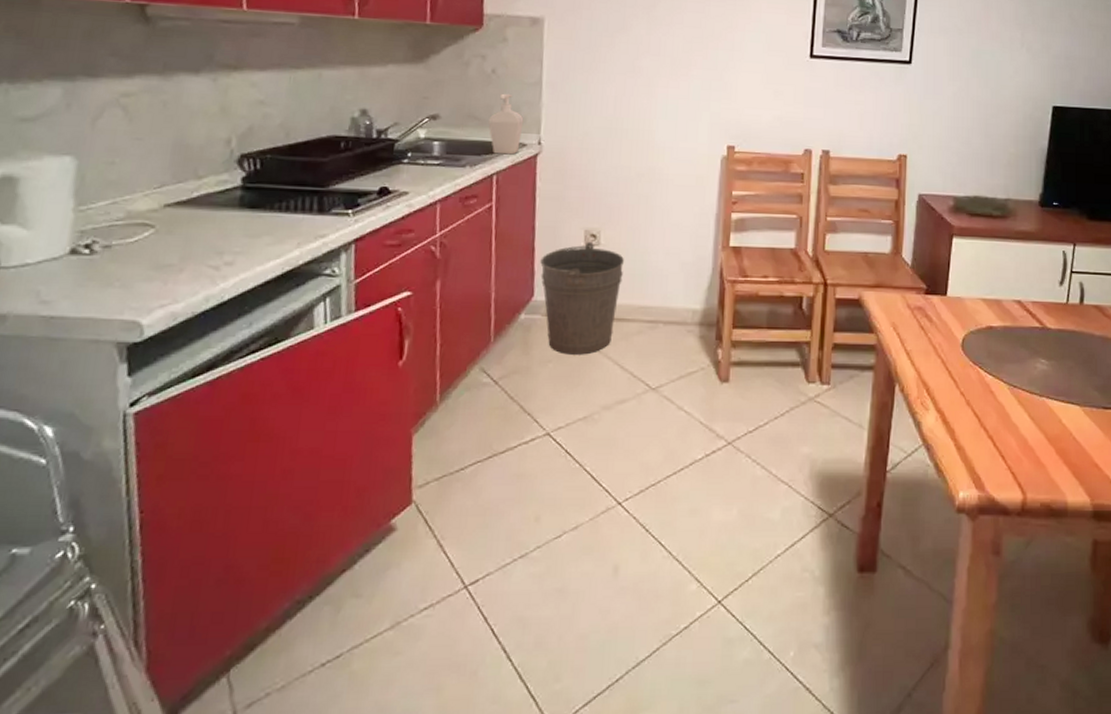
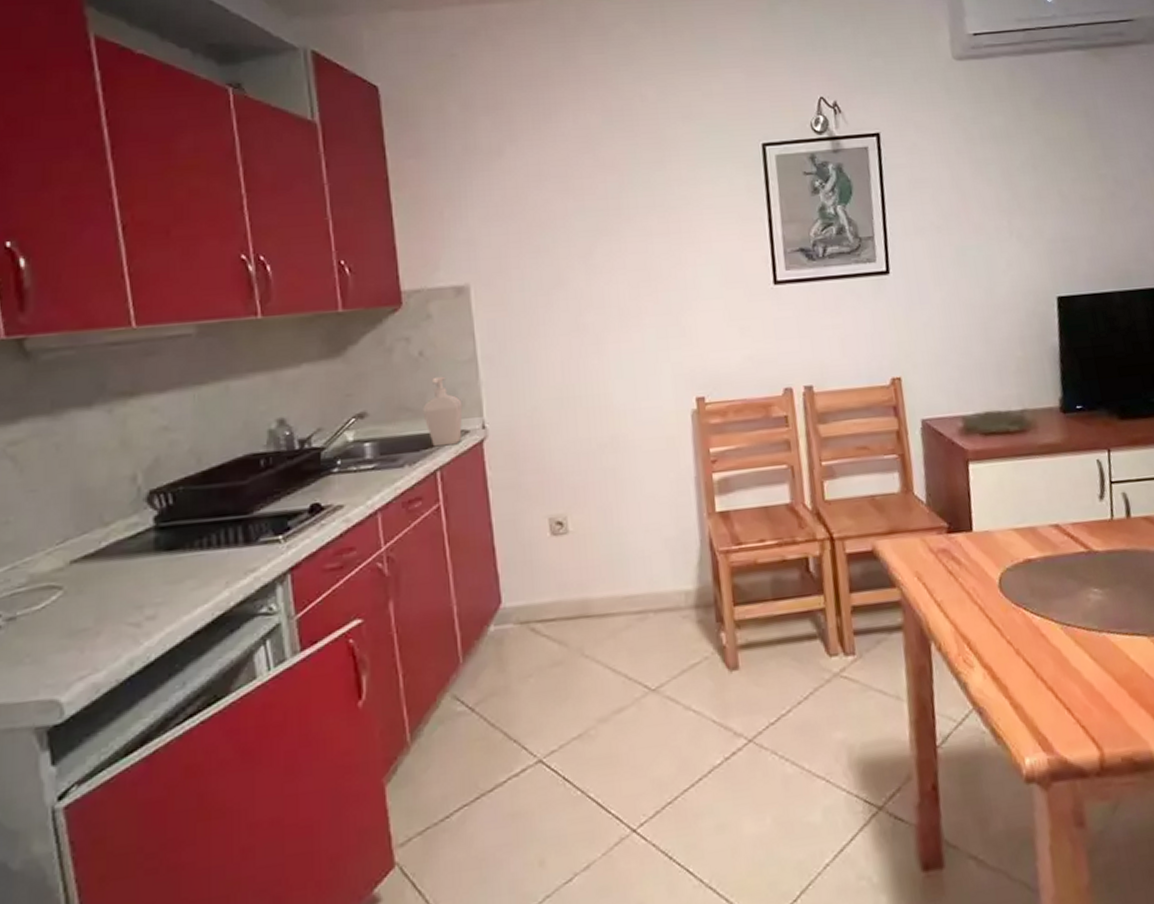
bucket: present [540,241,624,355] -> none [503,530,600,665]

